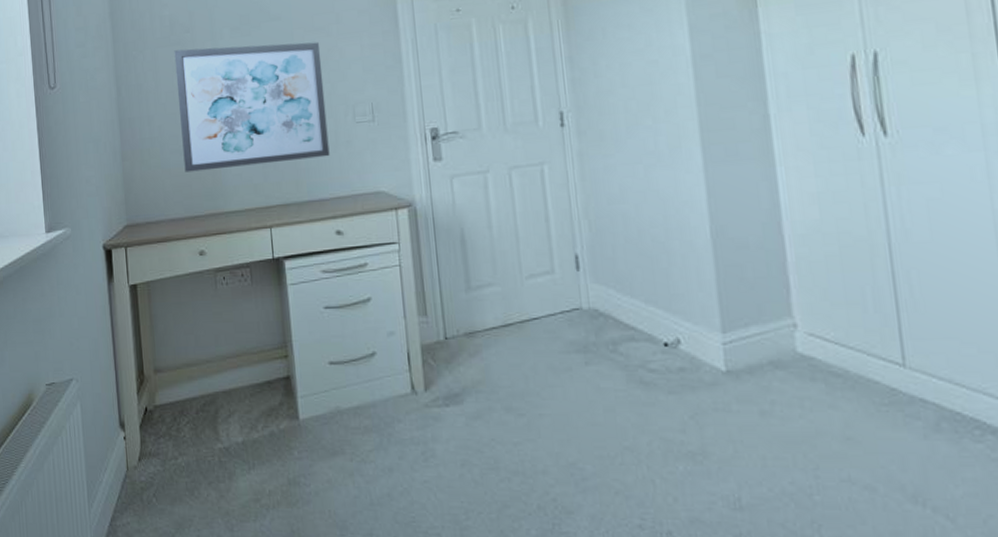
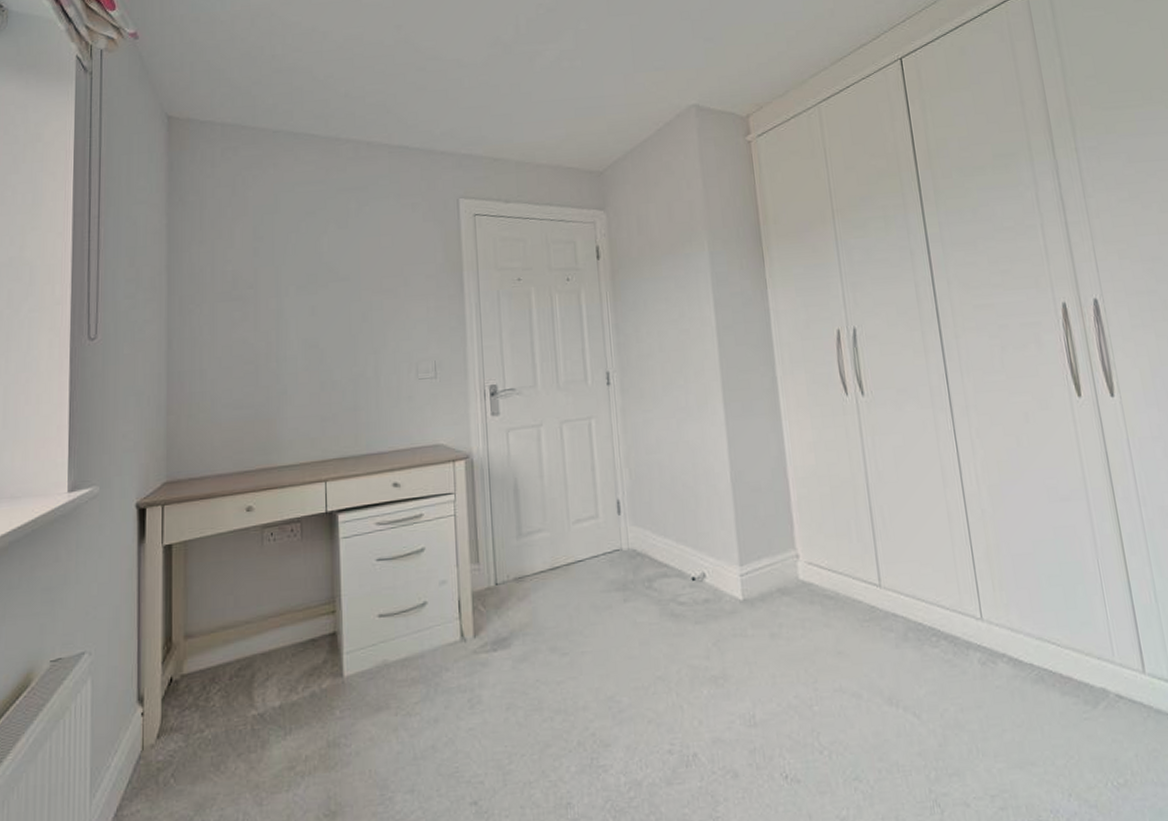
wall art: present [174,41,330,173] -> none [235,302,391,427]

